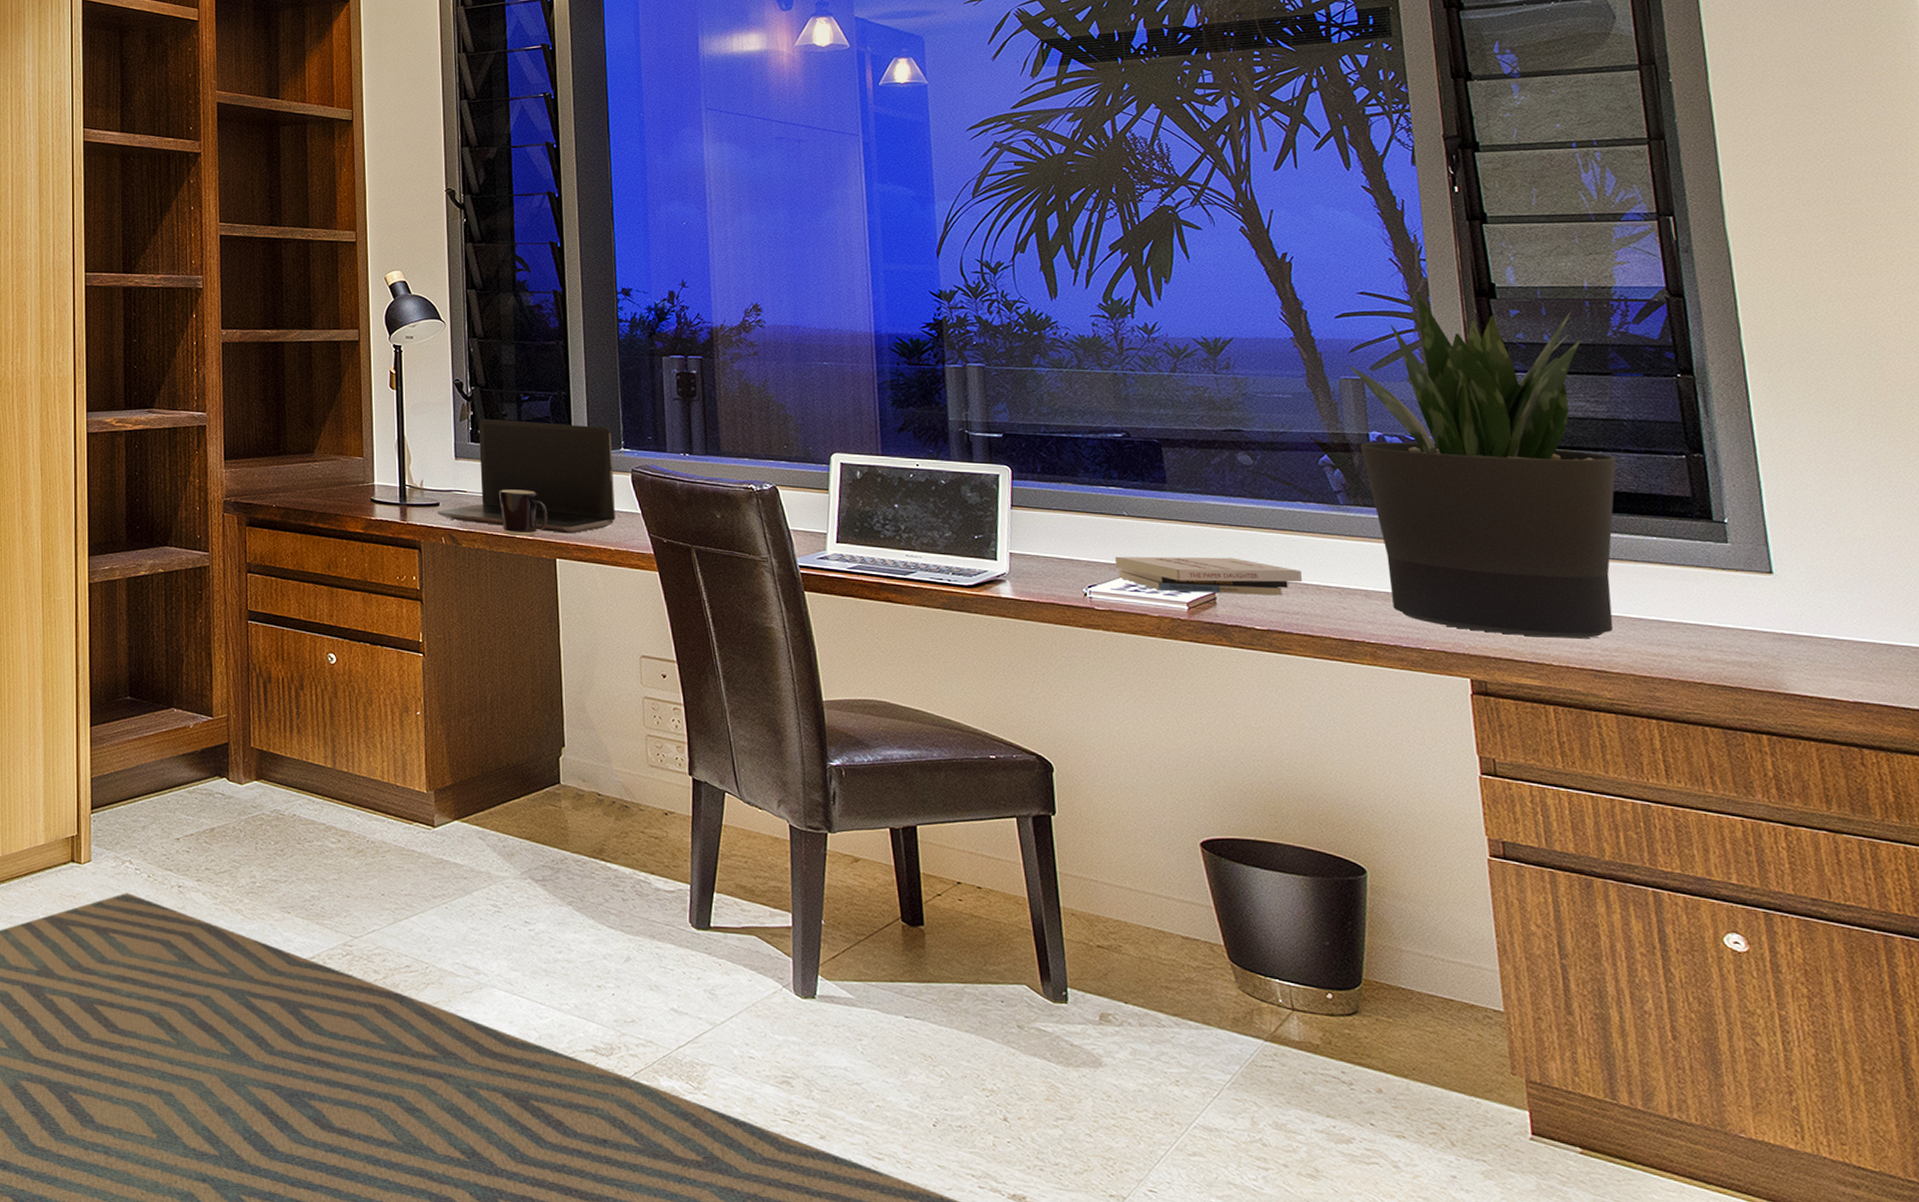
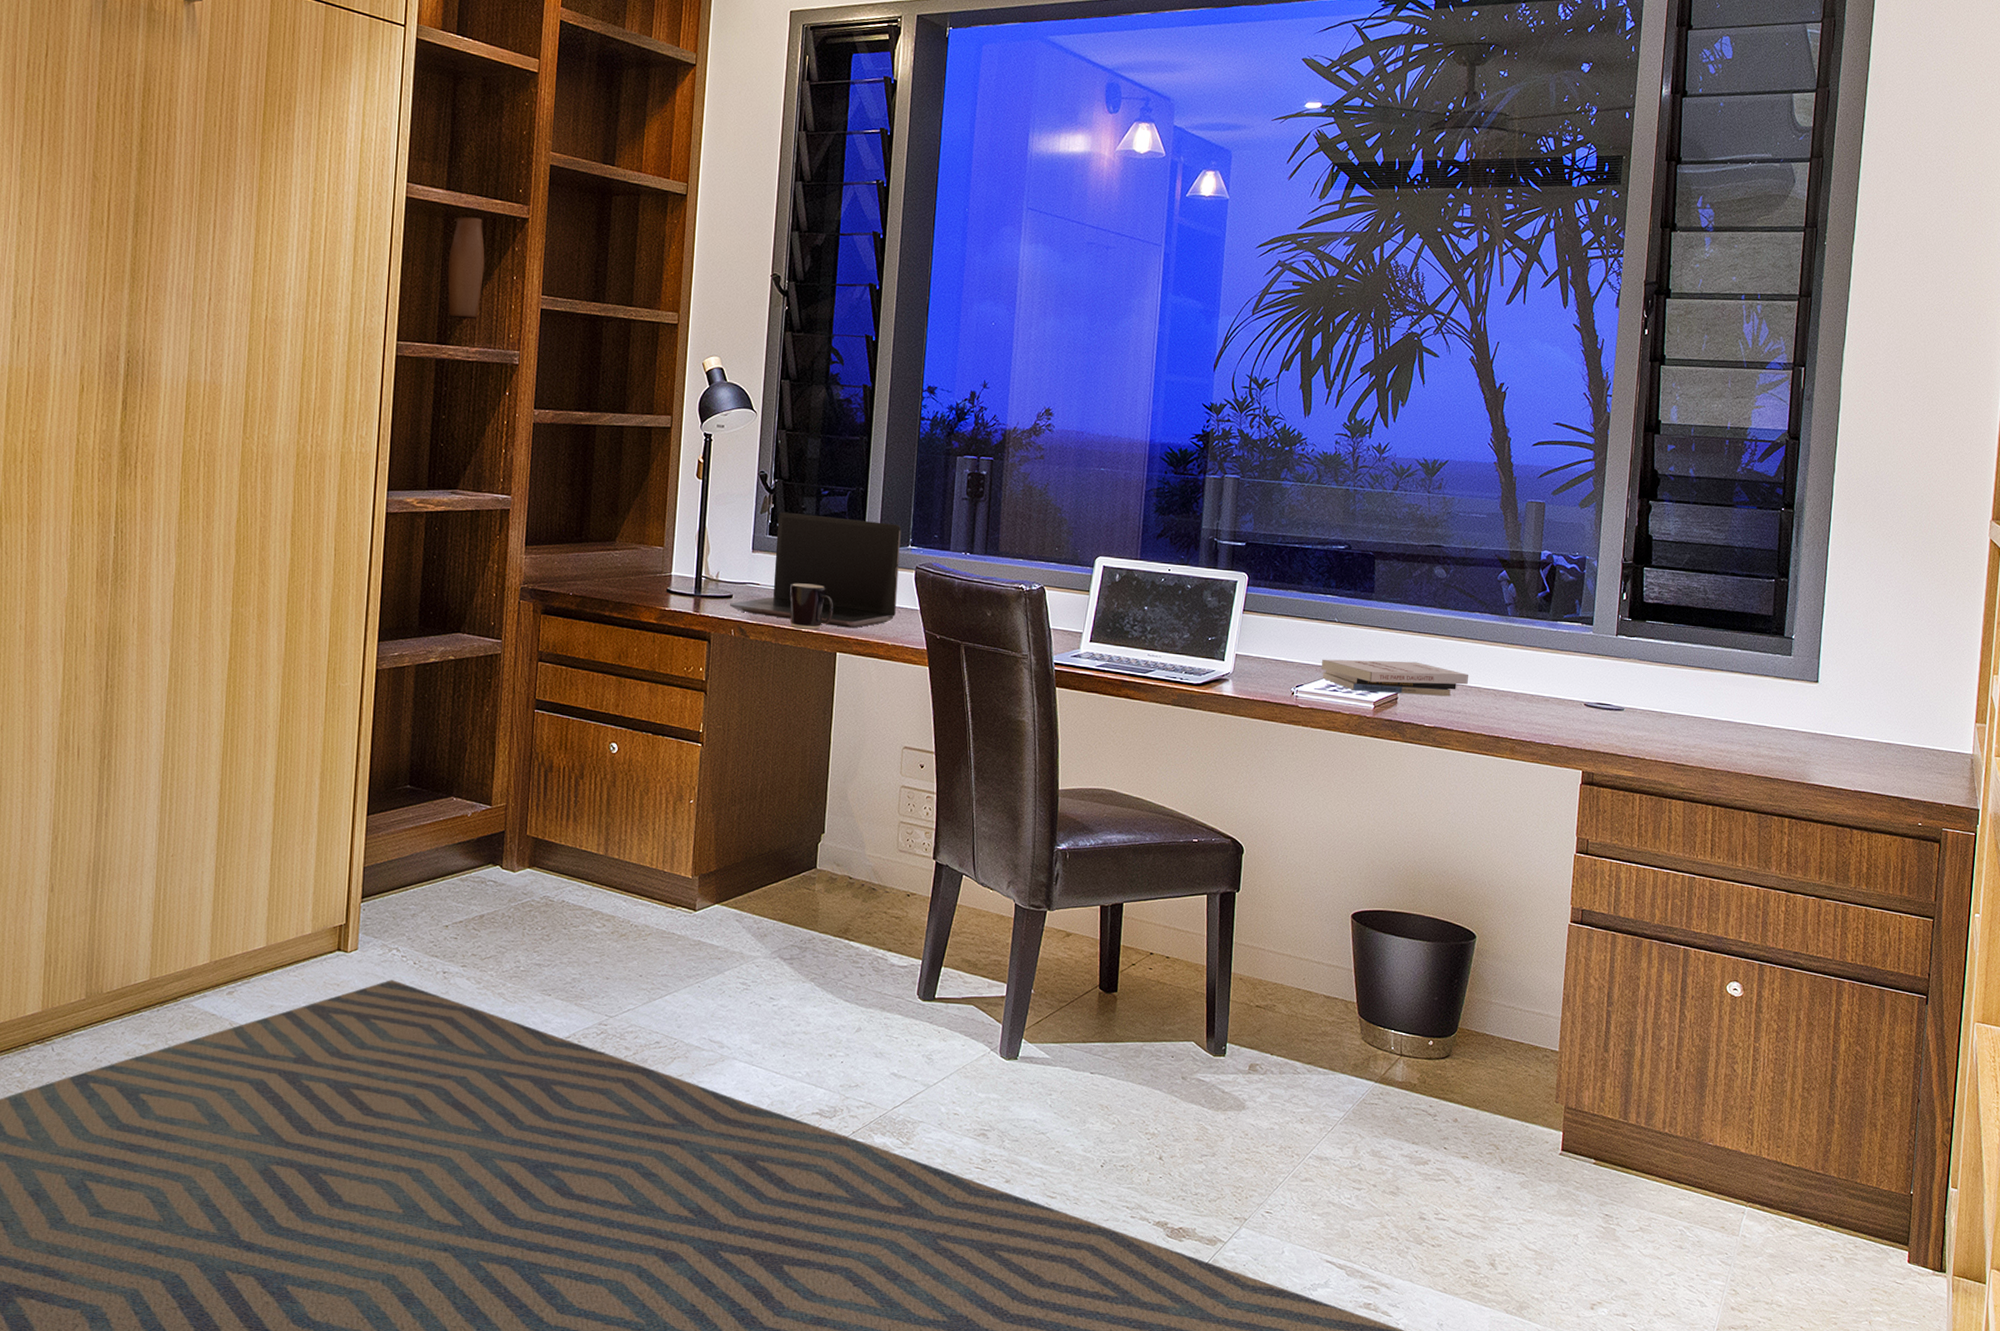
vase: none [128,155,162,249] -> present [447,216,485,320]
planter: present [1348,290,1616,639] -> none [1532,423,1724,737]

